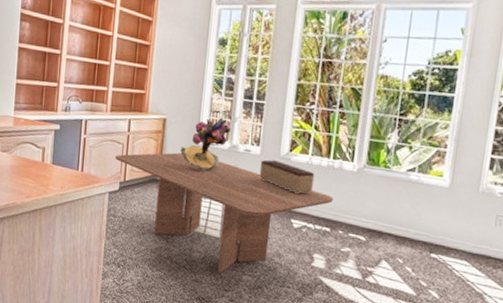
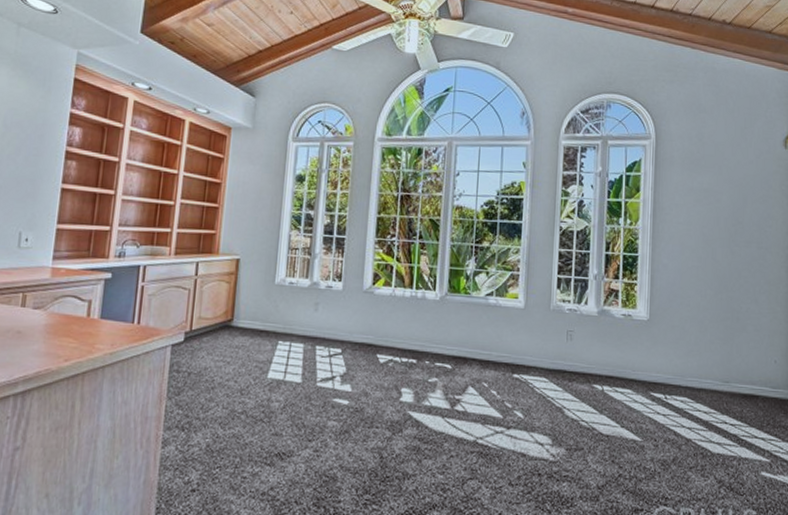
dining table: present [115,152,333,274] -> none [180,294,418,423]
bouquet: present [180,117,231,172] -> none [256,254,311,313]
decorative box: present [259,159,315,195] -> none [342,294,399,328]

